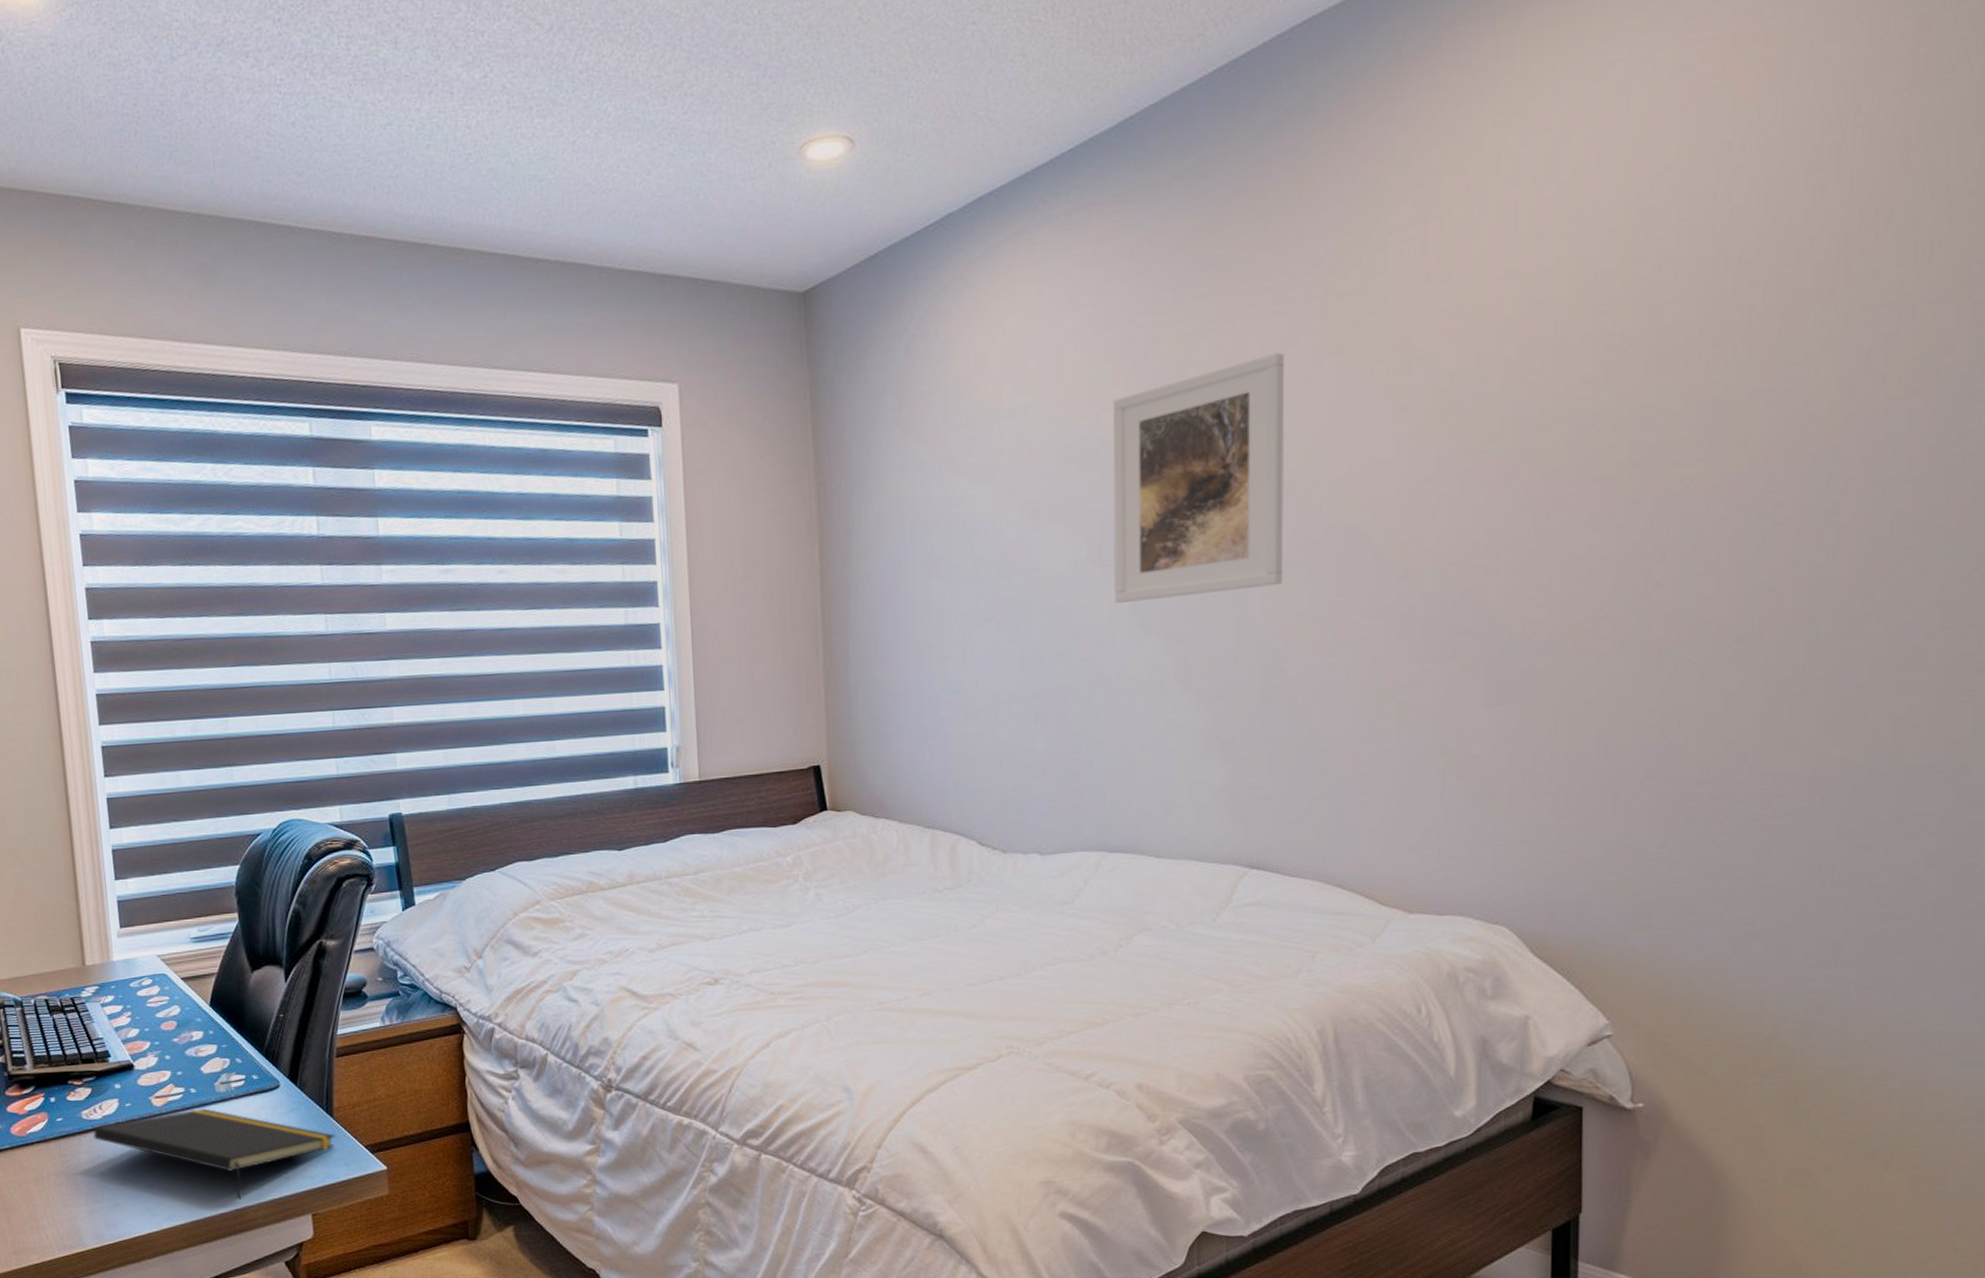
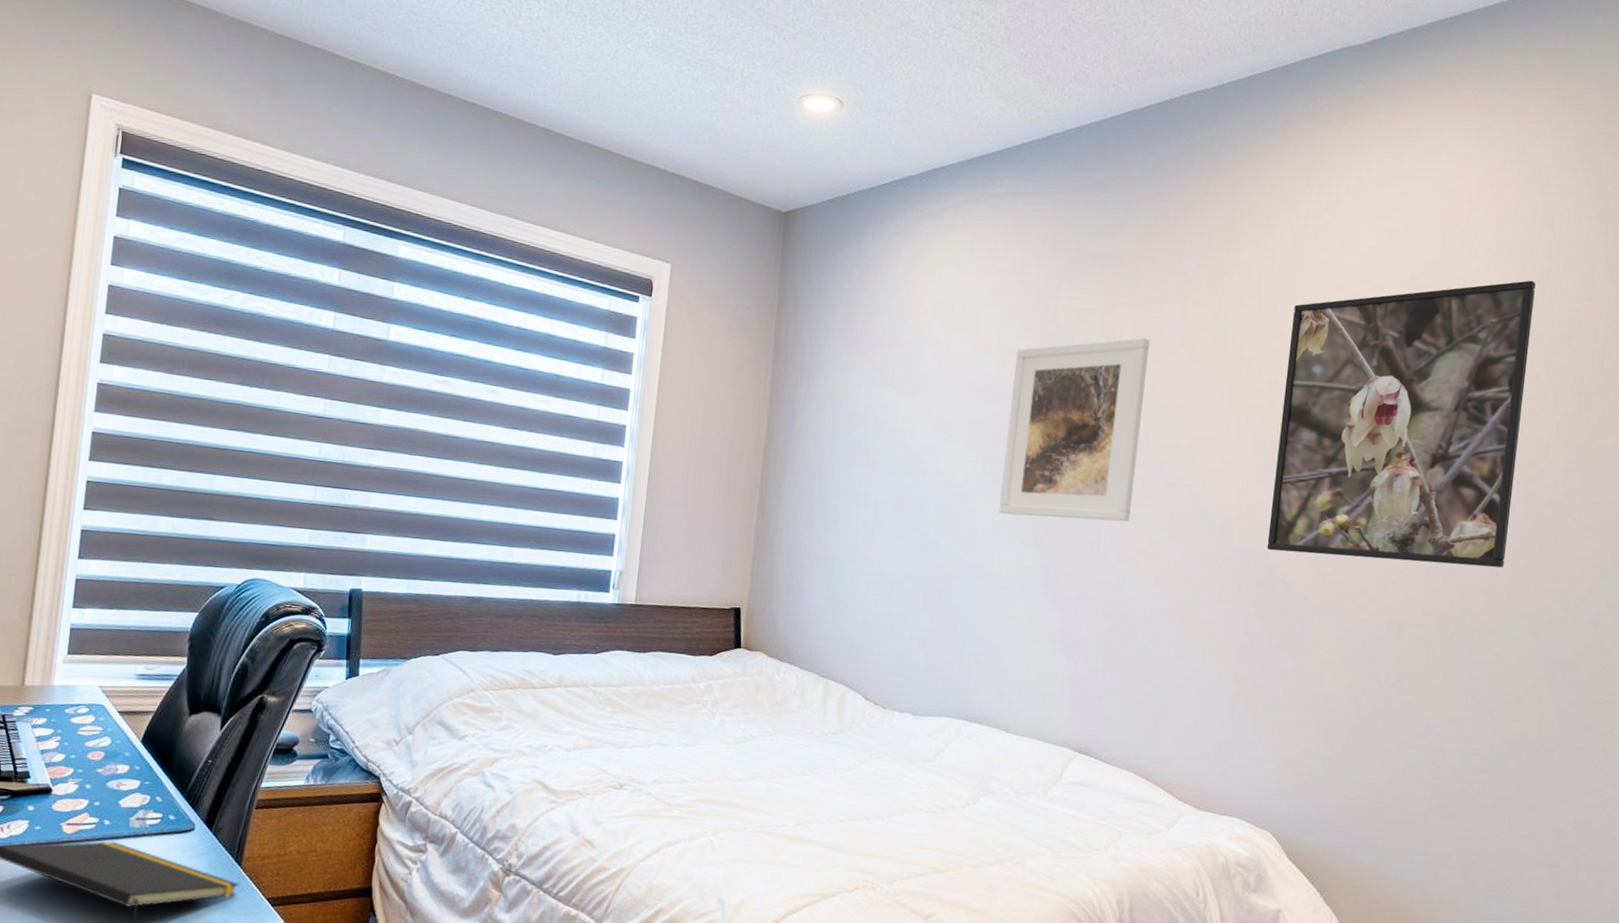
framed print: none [1468,164,1822,587] -> present [1267,280,1536,568]

